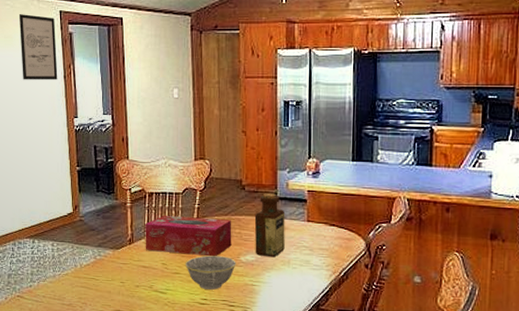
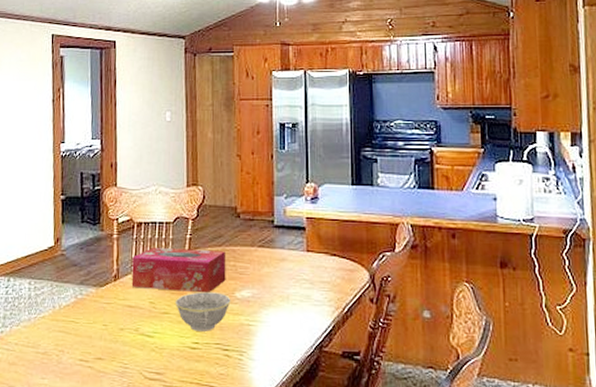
wall art: present [20,14,58,80] -> none [9,38,47,104]
bottle: present [254,193,285,258] -> none [250,221,283,293]

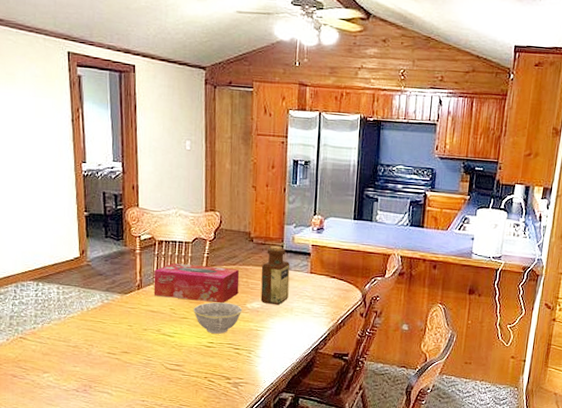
bottle: none [250,221,283,293] -> present [260,245,290,305]

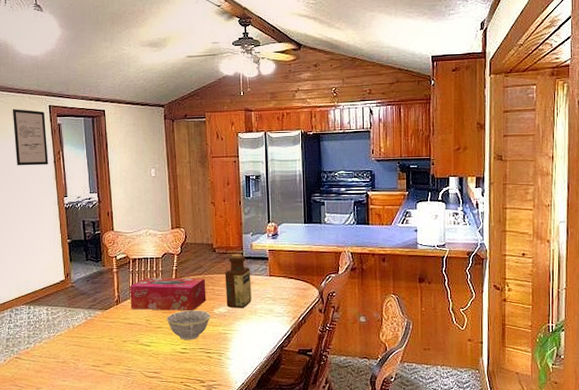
wall art: none [23,51,65,123] -> present [13,109,48,166]

